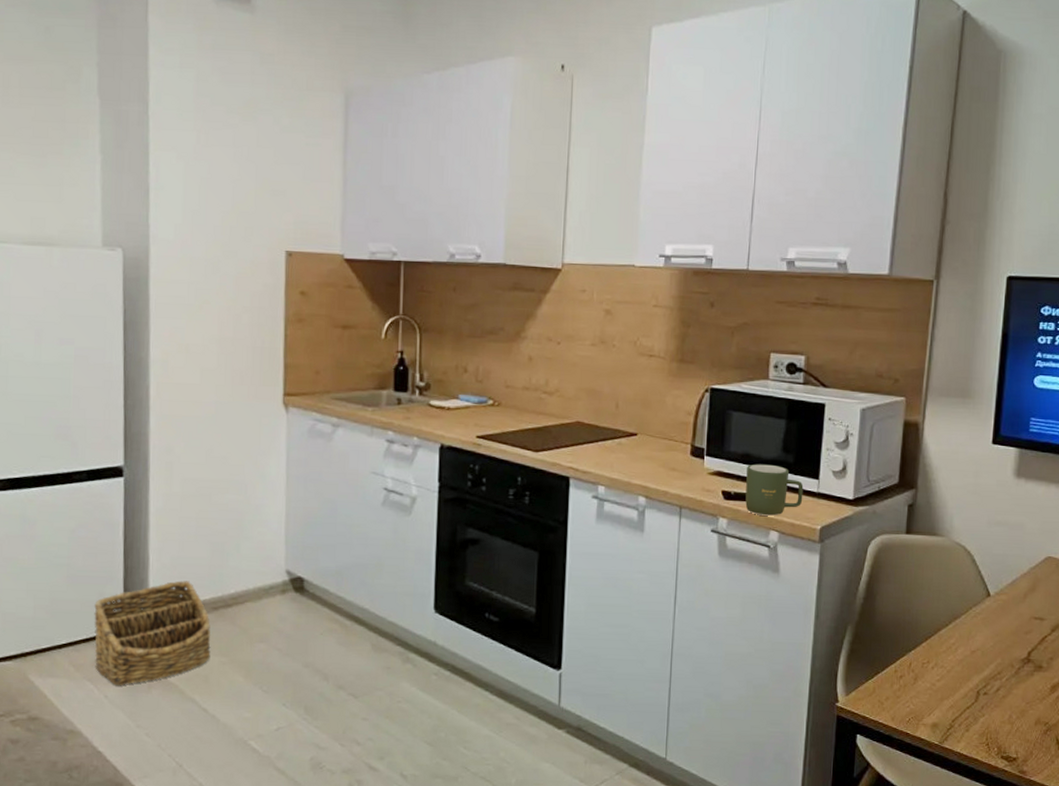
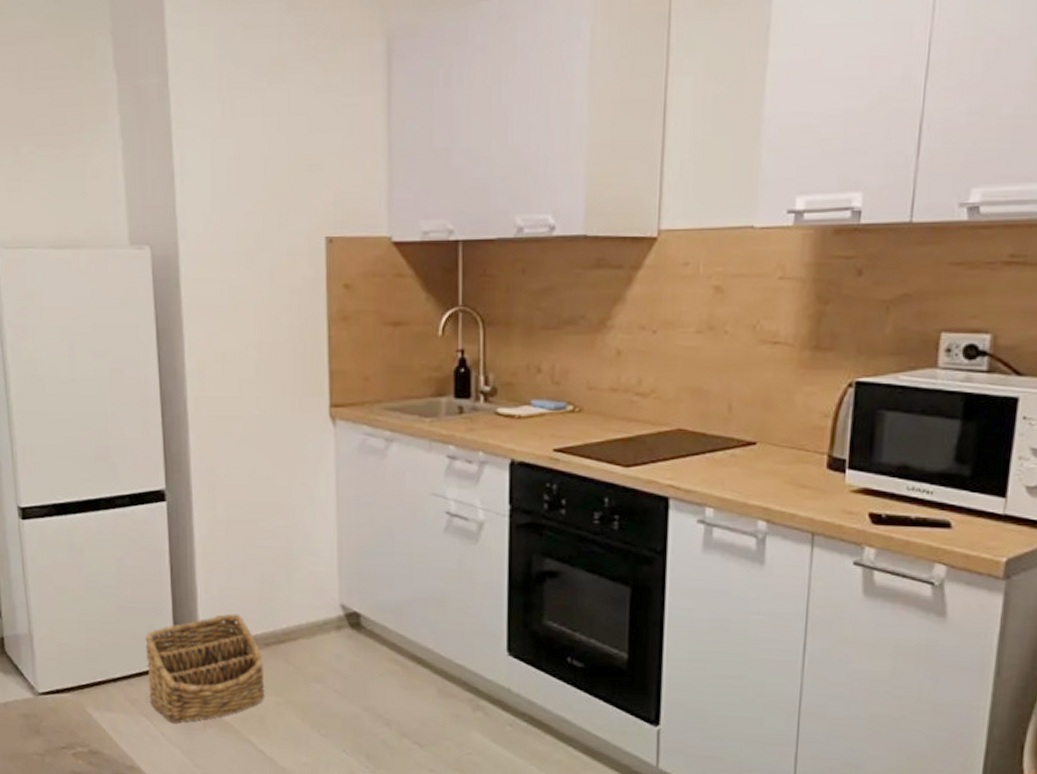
mug: present [745,464,804,517] -> none [901,478,984,546]

